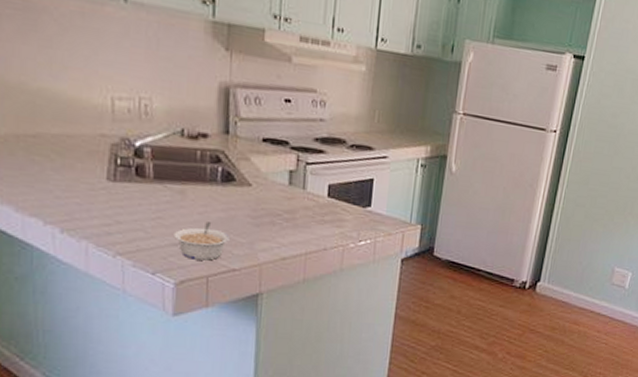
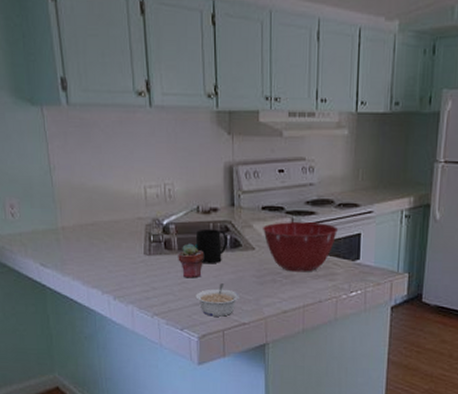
potted succulent: none [153,171,188,214] -> present [178,243,205,279]
mug: none [176,156,219,199] -> present [195,229,227,264]
mixing bowl: none [262,157,350,216] -> present [263,222,339,272]

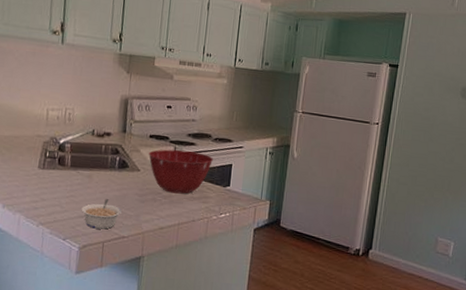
potted succulent: present [178,243,205,279] -> none [69,161,94,193]
mug: present [195,229,227,264] -> none [86,149,117,181]

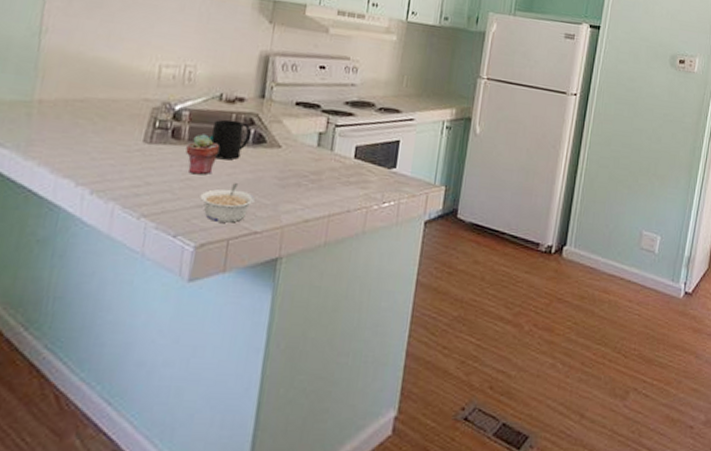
potted succulent: none [69,161,94,193] -> present [186,134,220,175]
mug: none [86,149,117,181] -> present [210,119,252,160]
mixing bowl: present [149,149,214,194] -> none [293,120,377,178]

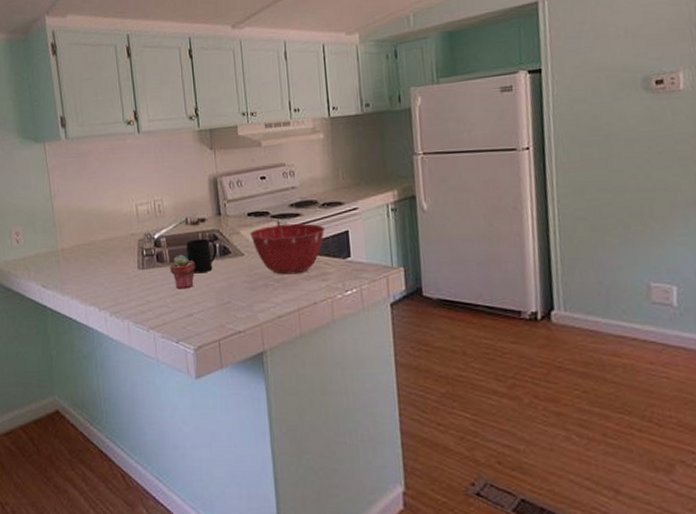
legume: present [199,183,255,223] -> none [189,292,232,326]
mixing bowl: none [293,120,377,178] -> present [250,223,326,275]

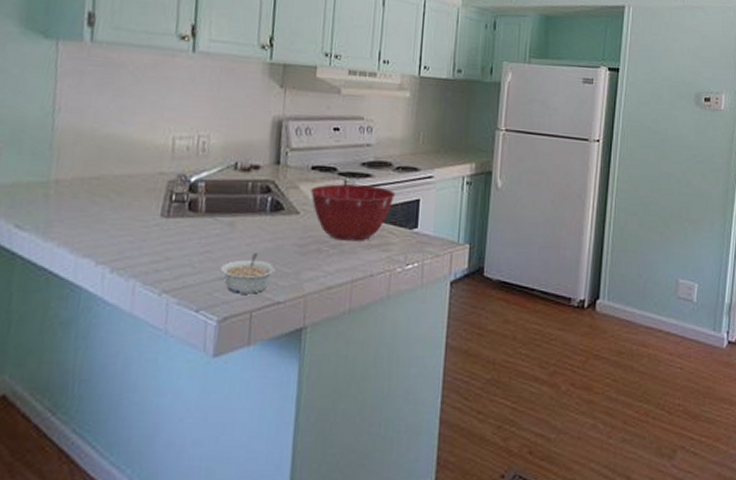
potted succulent: present [170,254,196,289] -> none [203,204,238,247]
mug: present [186,238,217,274] -> none [227,188,268,230]
legume: none [189,292,232,326] -> present [220,253,276,294]

